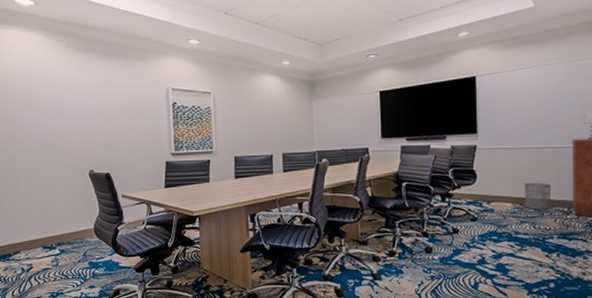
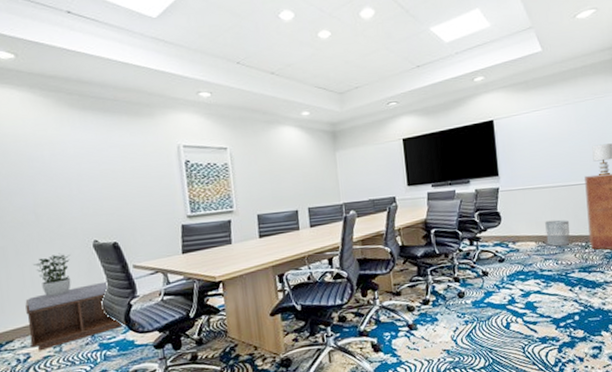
bench: none [31,207,109,264] -> present [25,281,121,351]
potted plant: none [39,179,70,217] -> present [33,253,71,297]

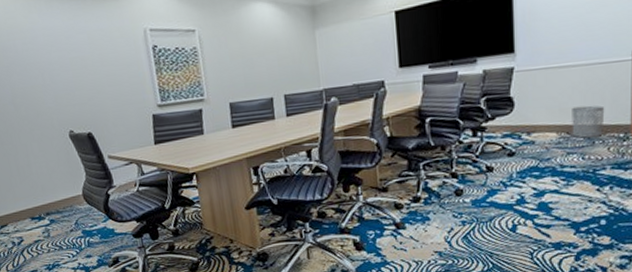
bench: present [25,281,121,351] -> none [13,171,101,236]
potted plant: present [33,253,71,297] -> none [17,143,53,186]

